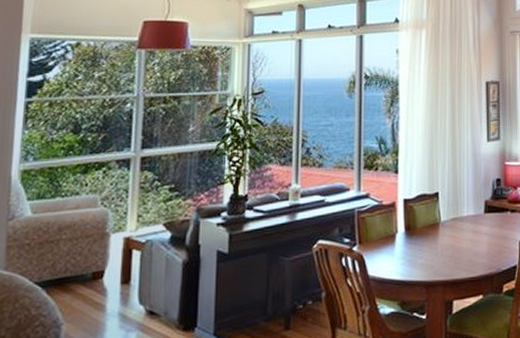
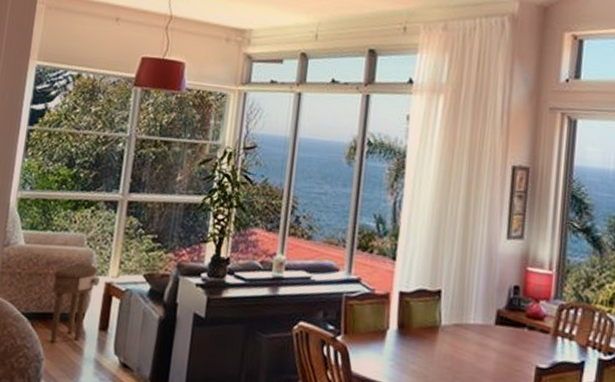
side table: none [67,223,117,307] -> present [50,263,100,344]

